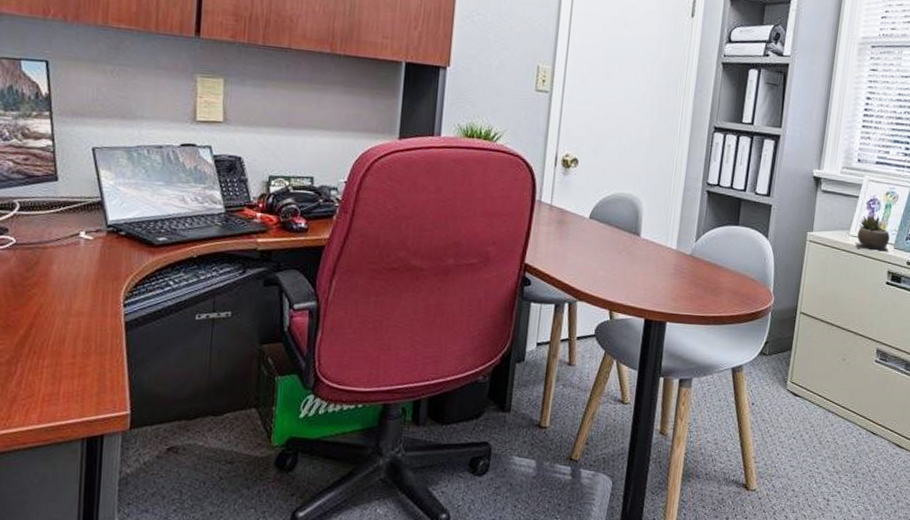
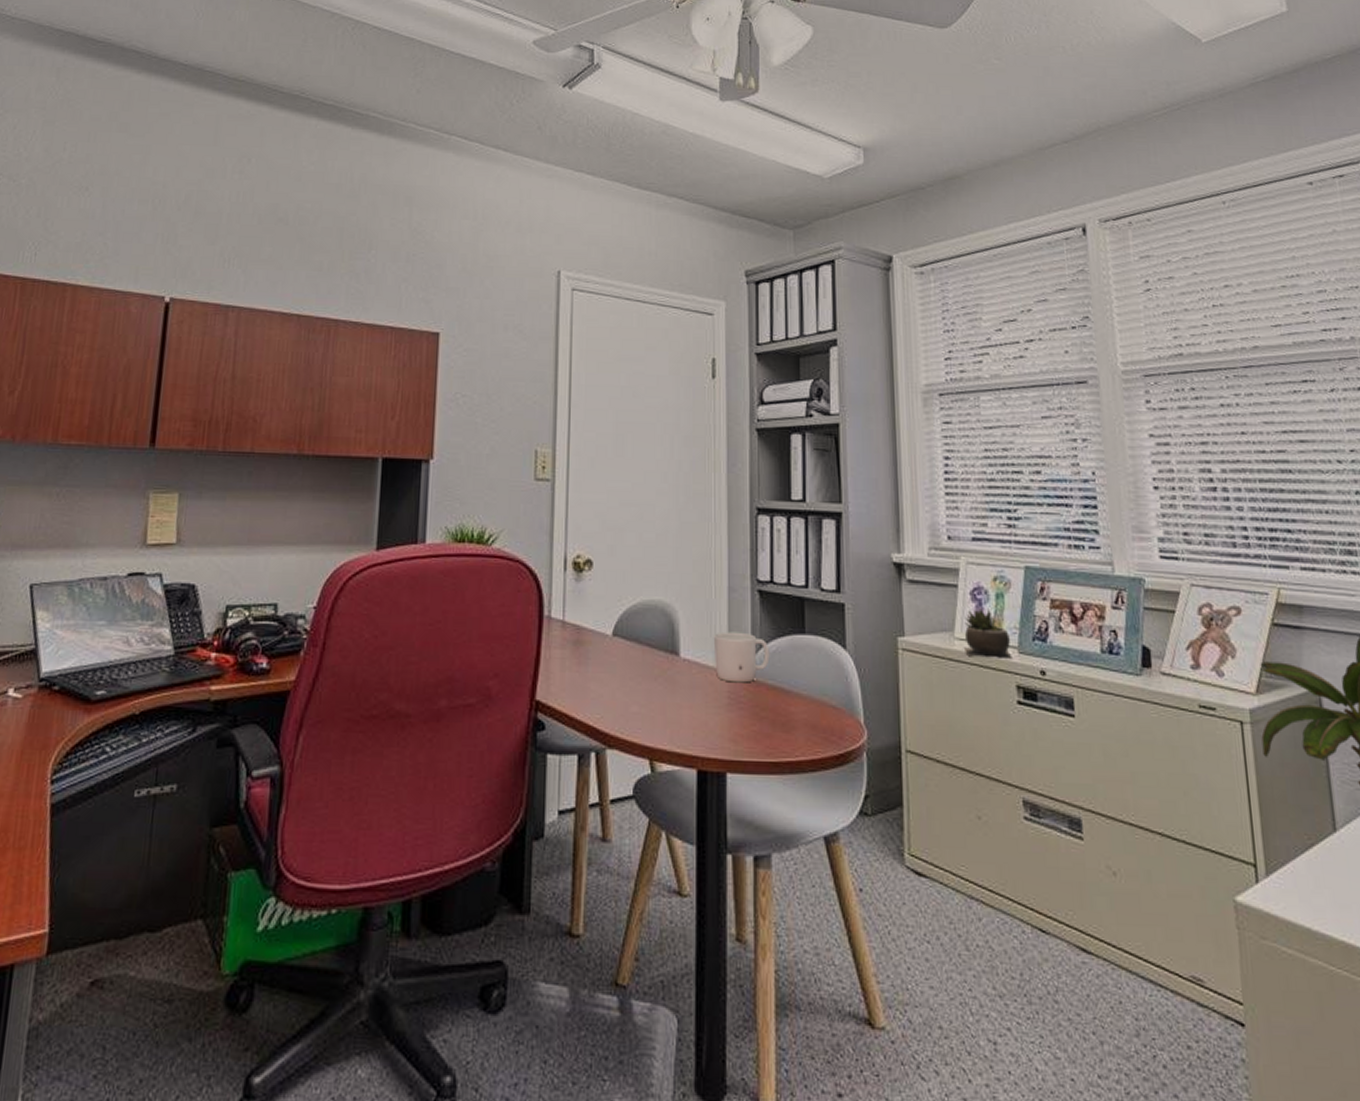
mug: none [666,220,710,259] -> present [713,631,770,683]

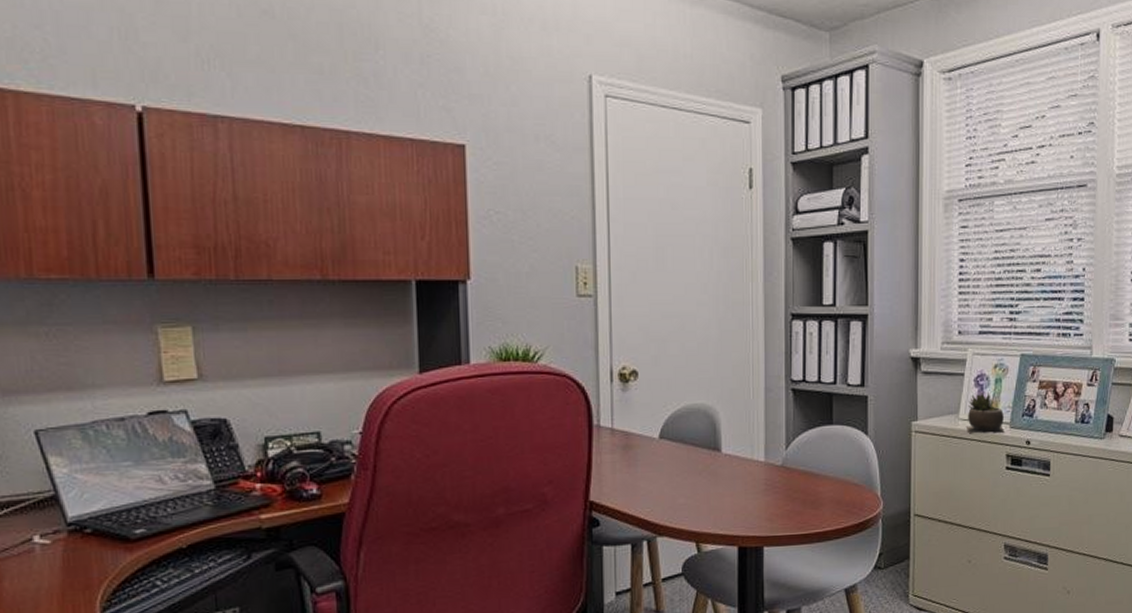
mug: present [713,631,770,683] -> none [751,427,802,471]

